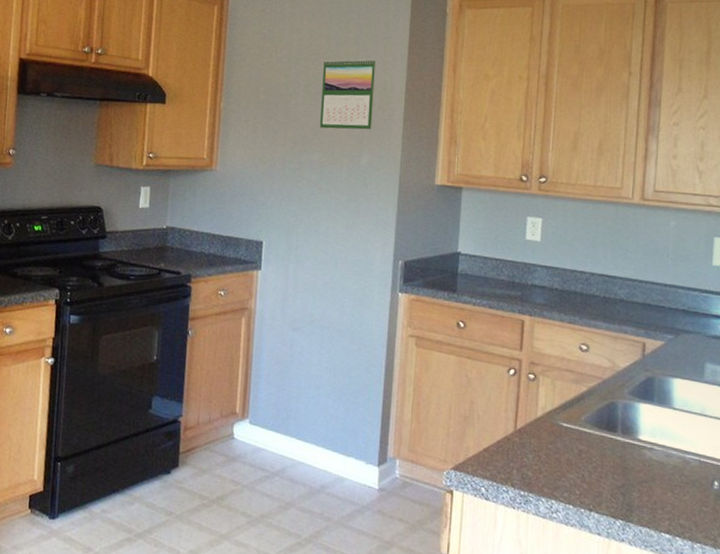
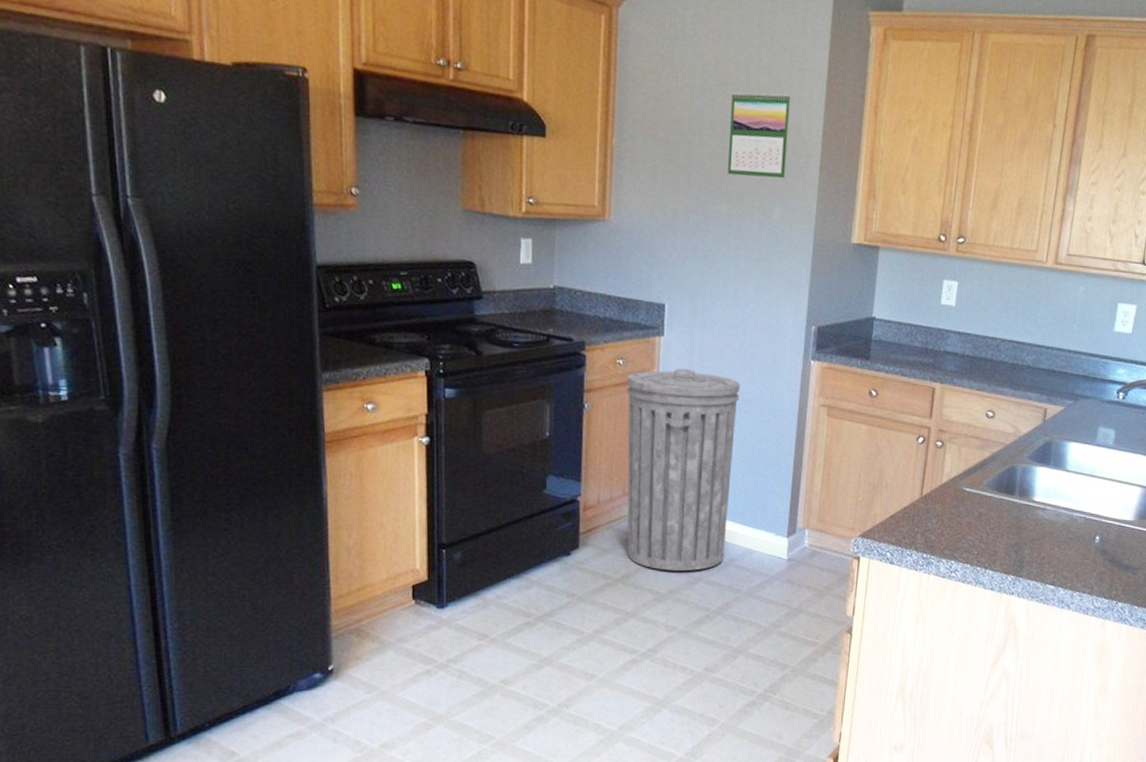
trash can: none [222,299,331,496] -> present [626,368,740,572]

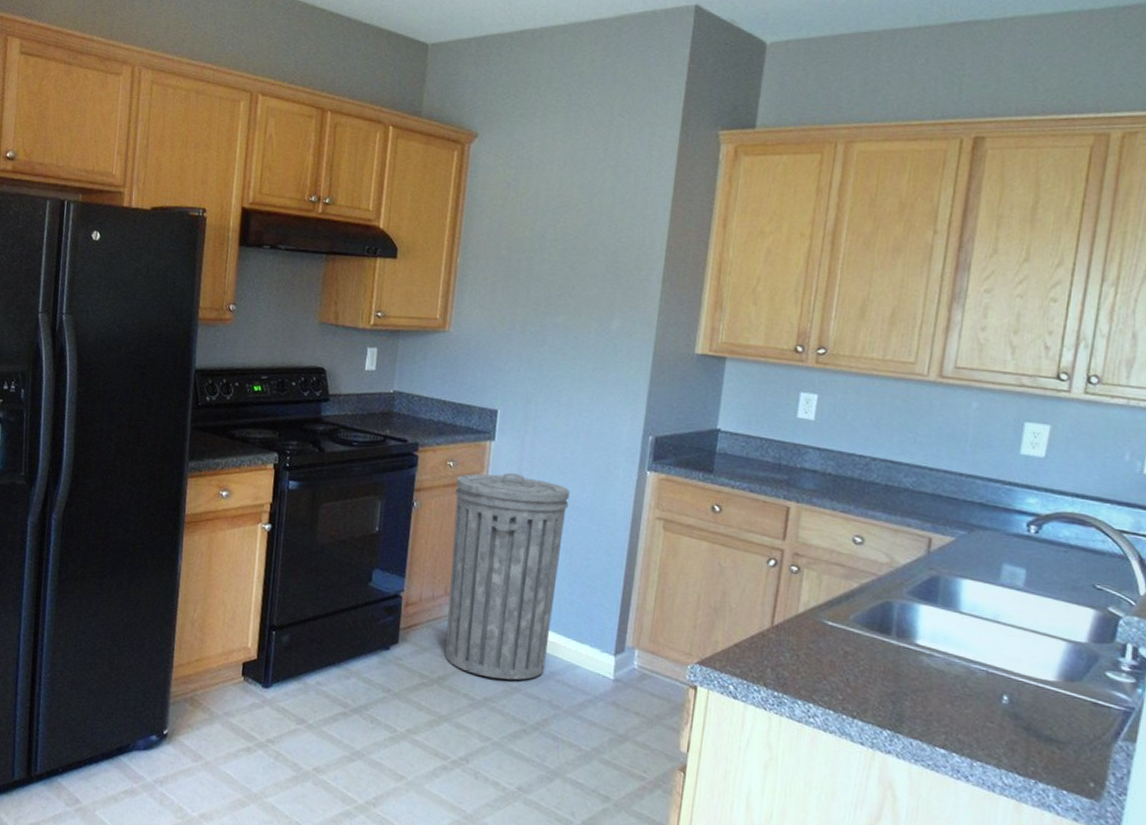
calendar: present [728,91,791,179] -> none [567,210,635,291]

